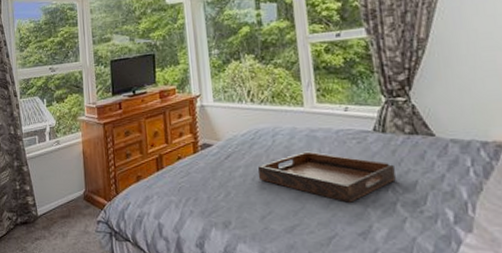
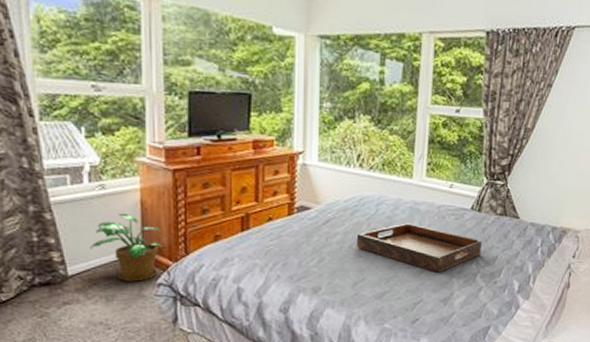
potted plant: none [51,162,100,220] -> present [90,213,163,282]

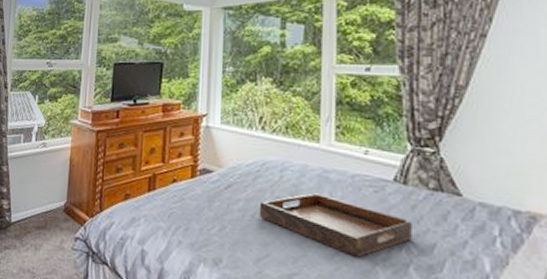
potted plant: present [90,213,163,282] -> none [29,168,83,234]

